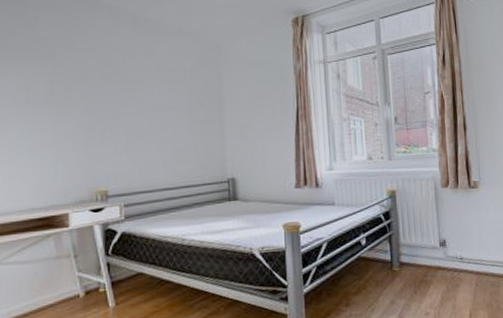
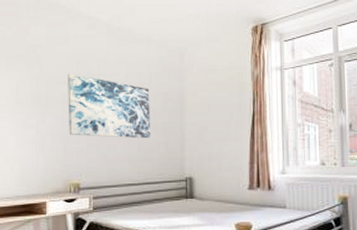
wall art: none [88,68,188,139] -> present [68,73,151,139]

